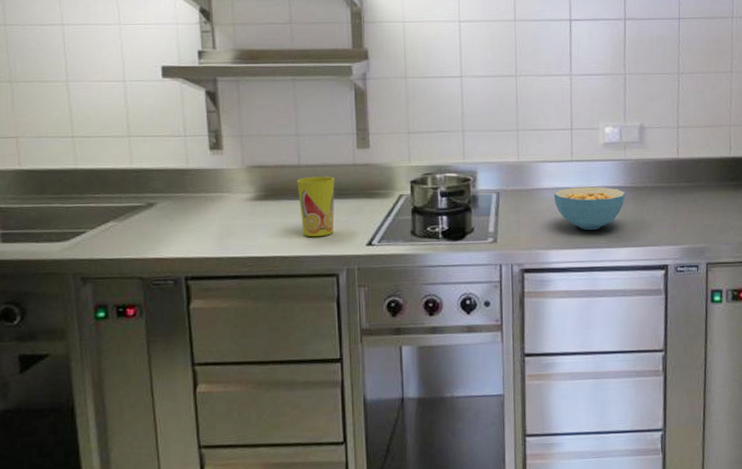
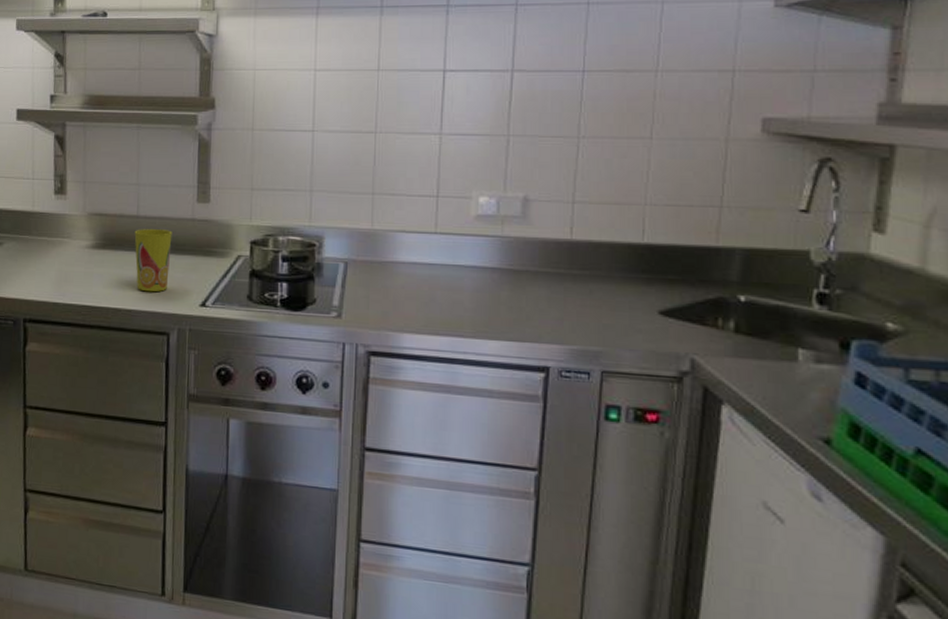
cereal bowl: present [553,186,625,230] -> none [411,263,499,315]

